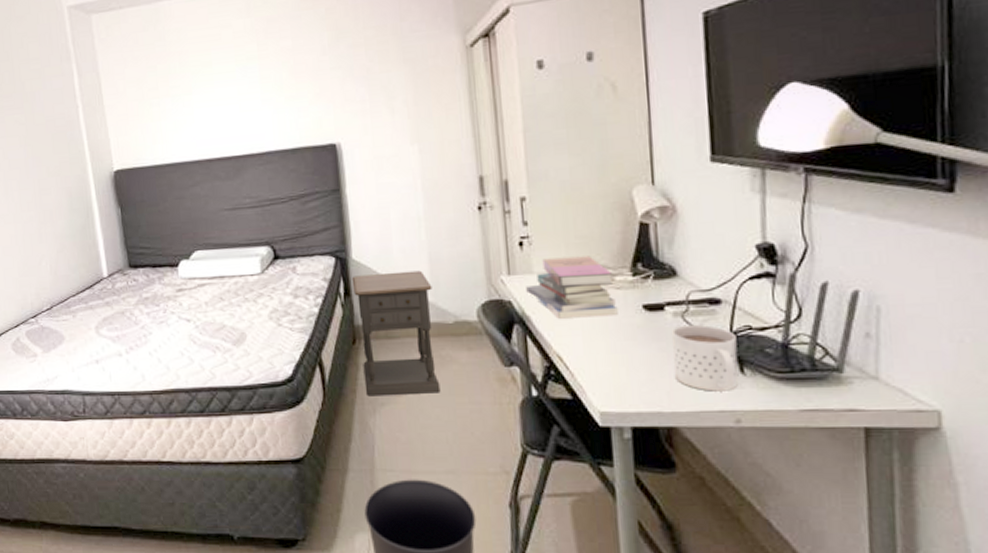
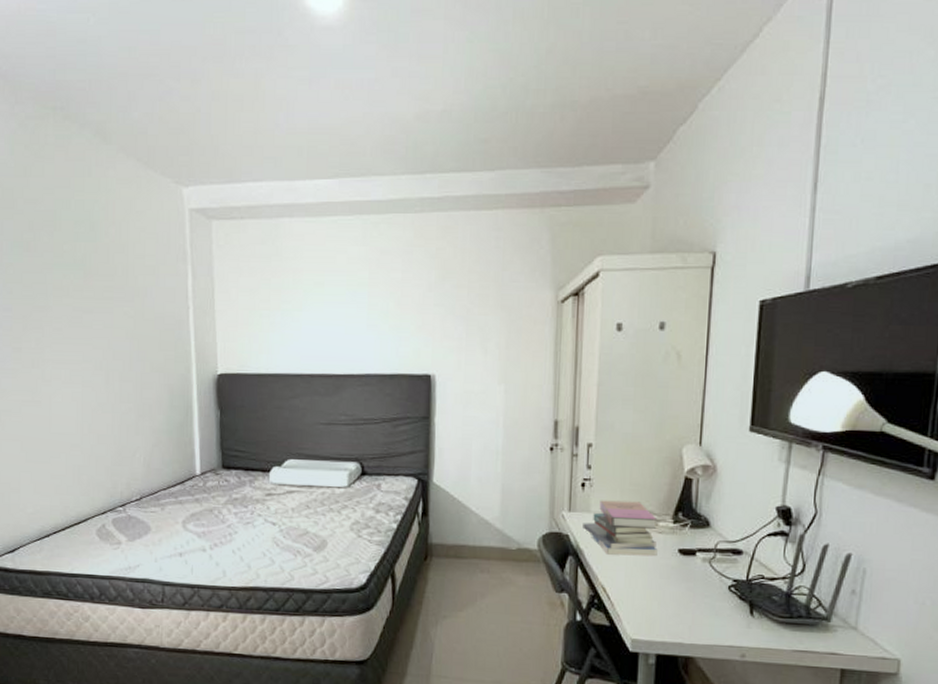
nightstand: present [351,270,441,397] -> none [430,498,502,611]
mug: present [672,324,739,392] -> none [698,569,751,630]

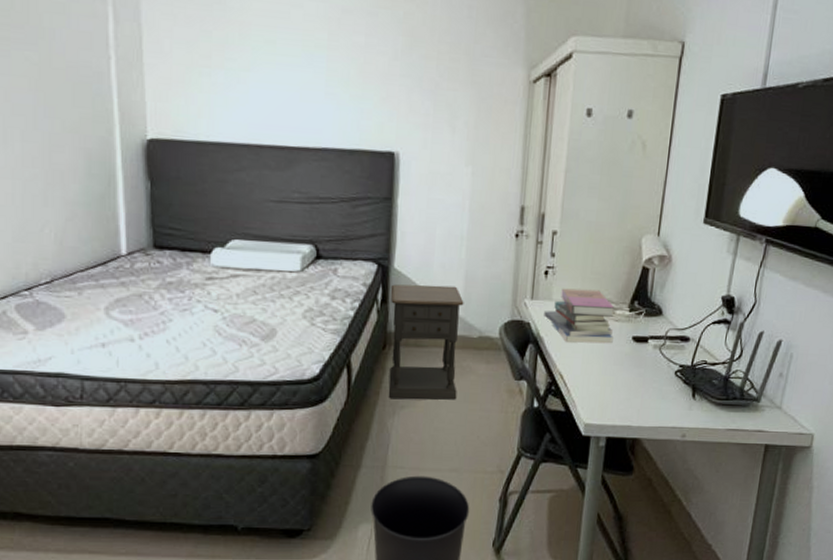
nightstand: none [430,498,502,611] -> present [388,284,464,400]

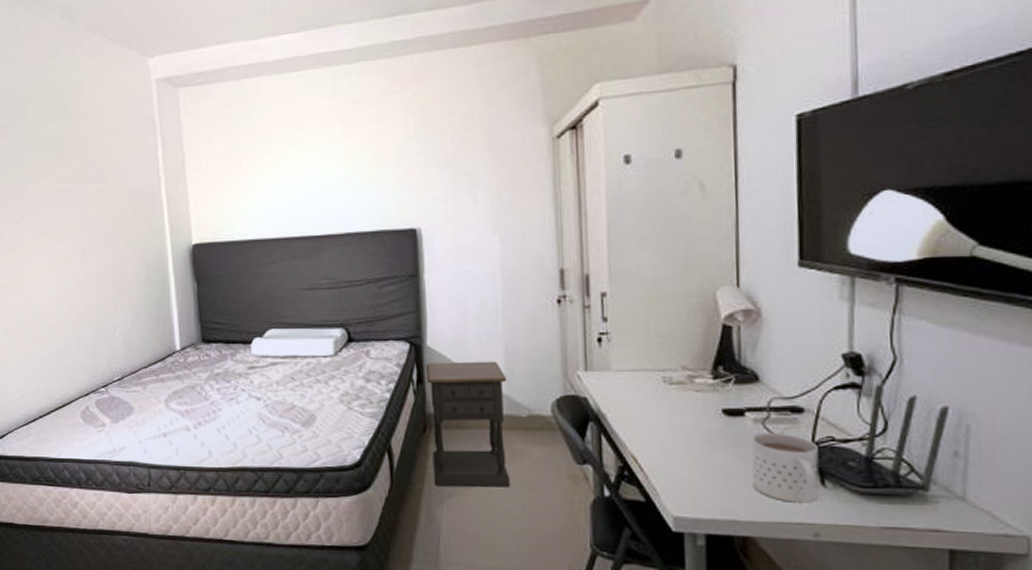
books: present [544,288,614,344] -> none [603,356,697,419]
mug: none [646,356,695,412] -> present [752,432,819,503]

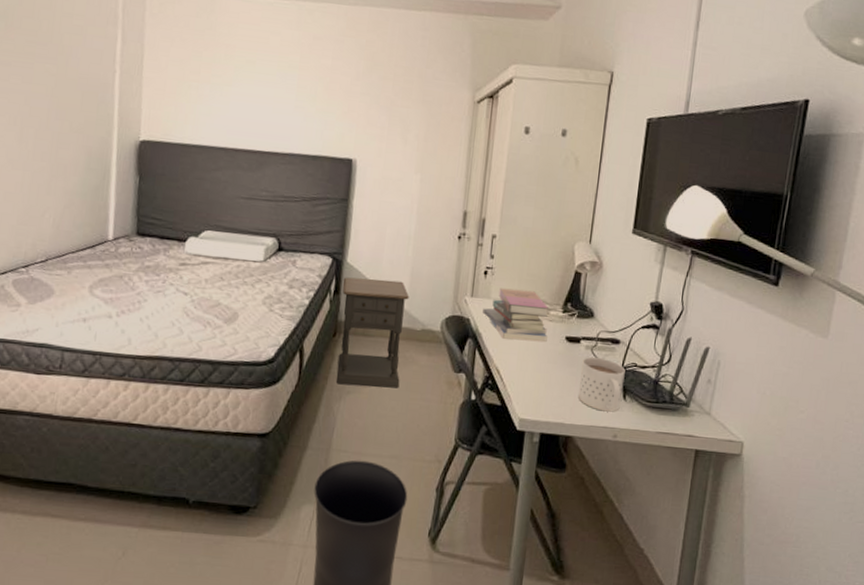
books: none [603,356,697,419] -> present [482,288,548,343]

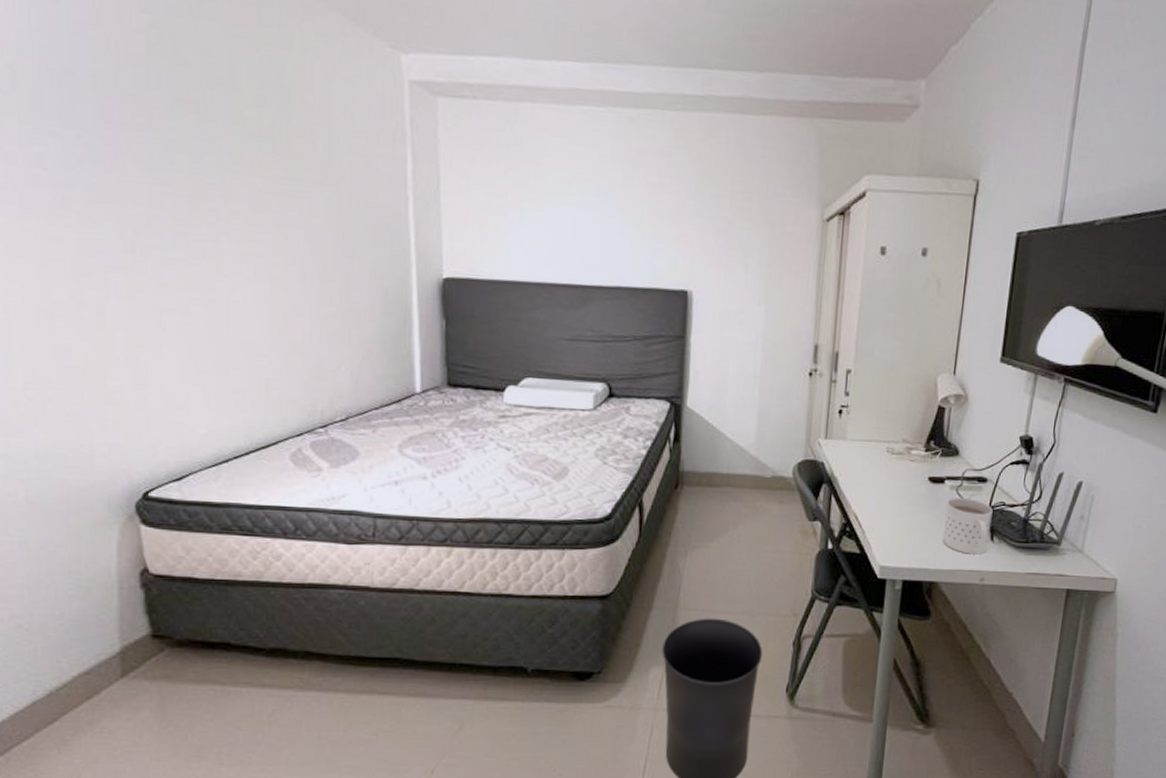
nightstand: present [336,277,409,389] -> none [680,423,757,541]
books: present [482,288,548,343] -> none [838,427,909,485]

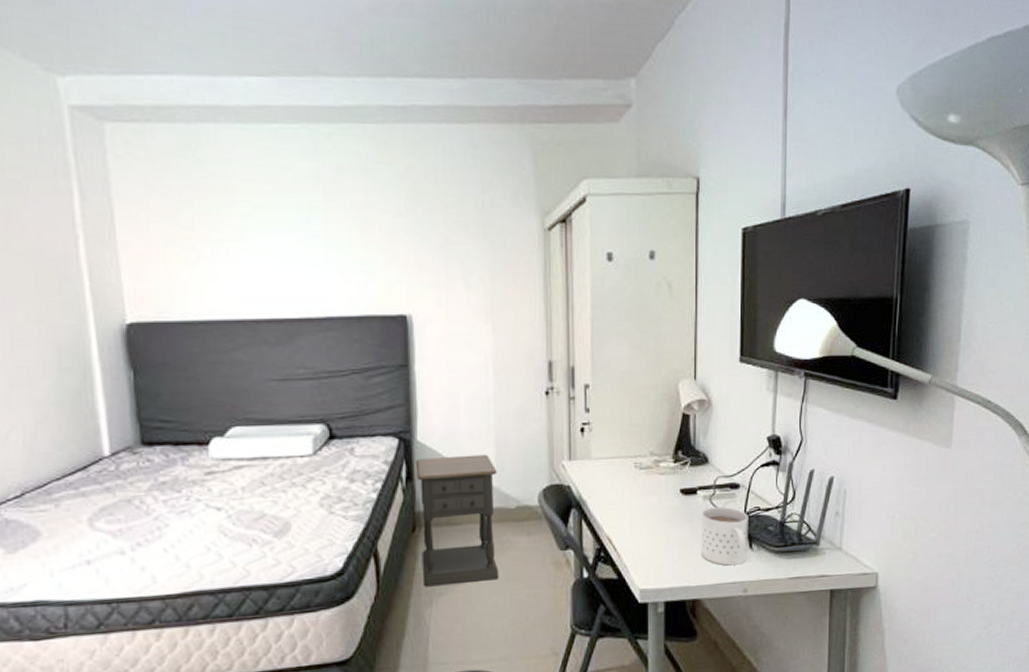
nightstand: none [680,423,757,541] -> present [415,454,499,587]

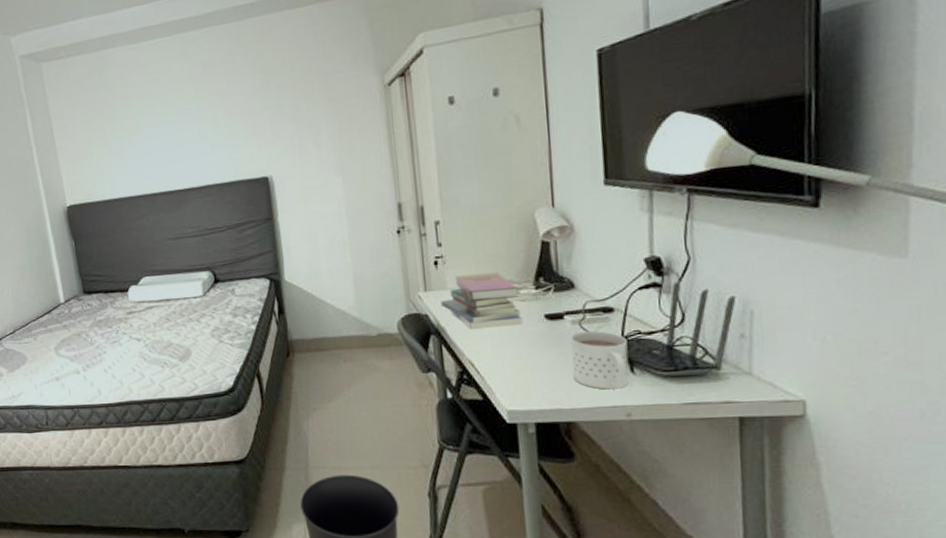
nightstand: present [415,454,499,587] -> none [285,289,366,403]
books: none [584,443,660,503] -> present [441,272,523,329]

